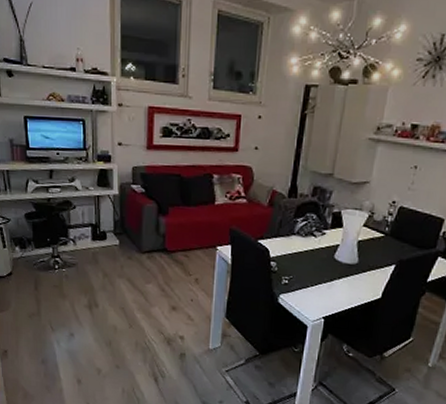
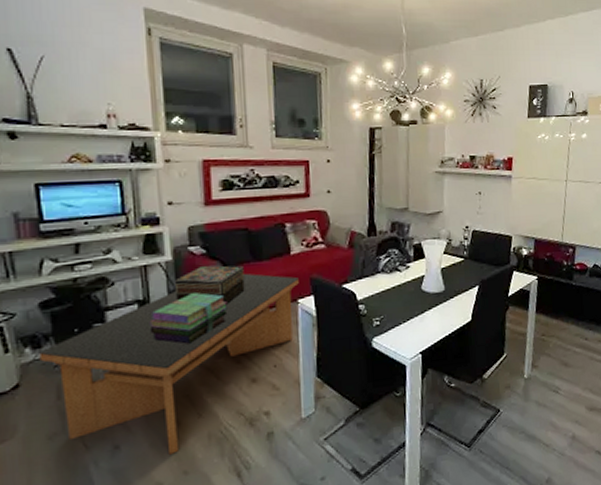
coffee table: none [24,215,220,351] -> present [39,273,299,455]
stack of books: none [99,225,158,257] -> present [149,293,228,331]
decorative box: none [120,204,174,231] -> present [175,265,244,296]

